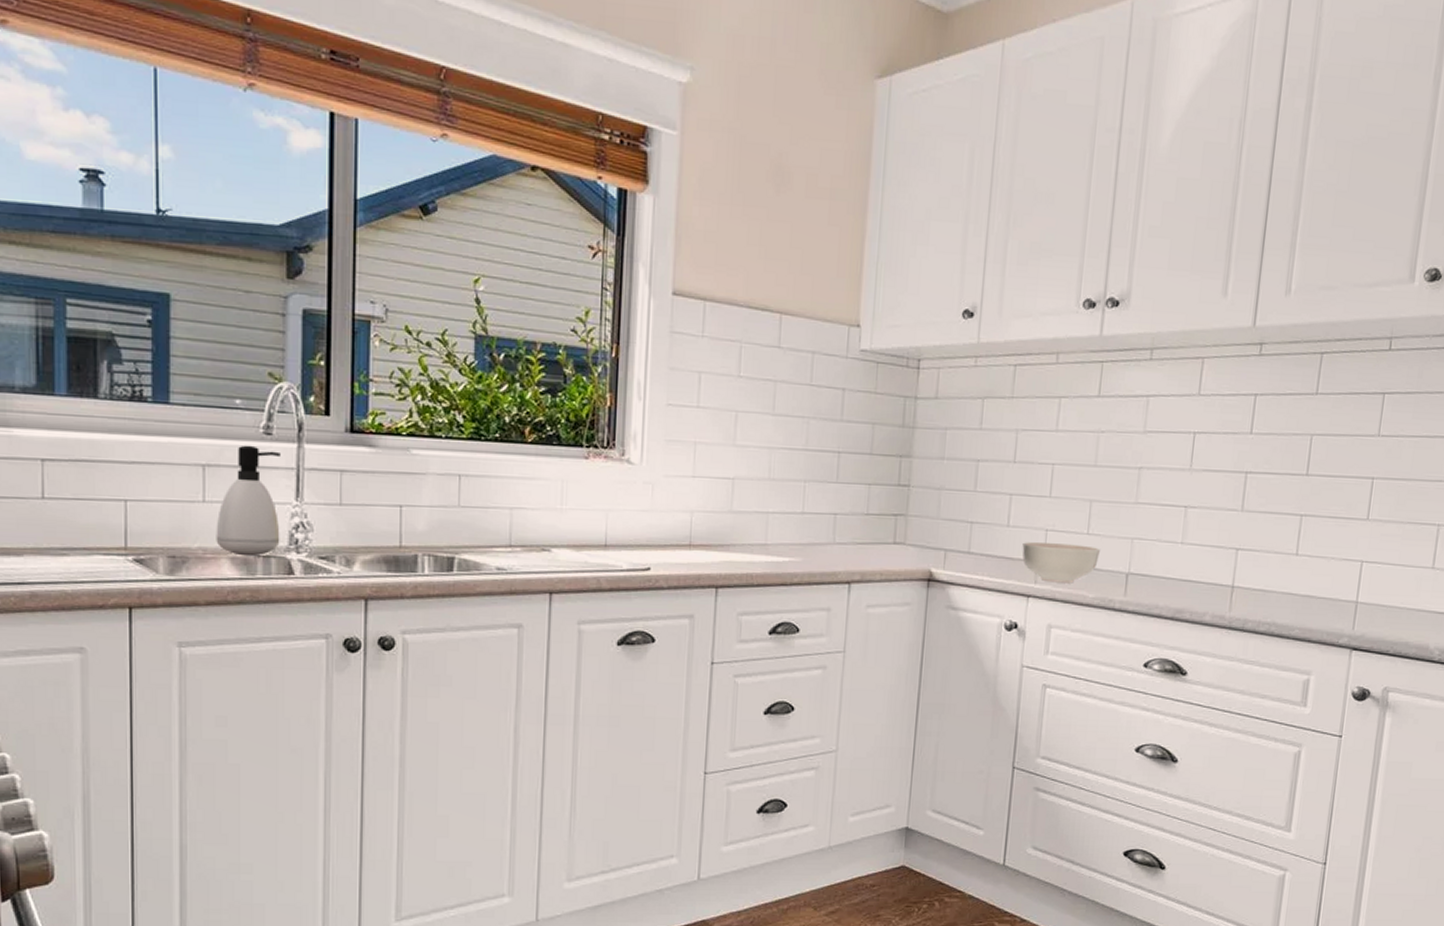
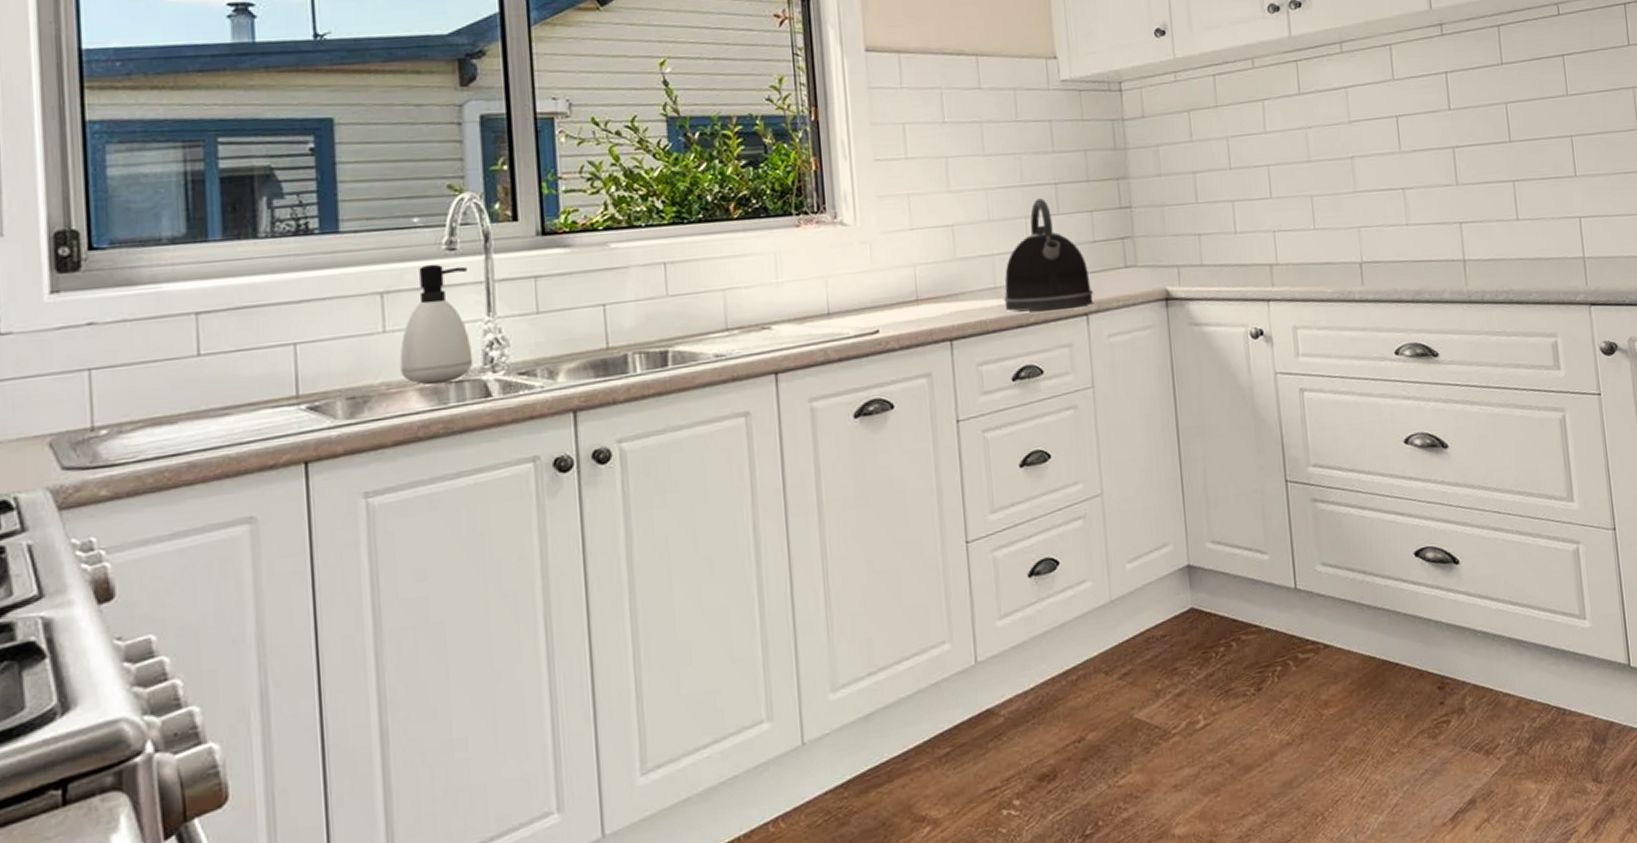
kettle: none [772,464,859,575] -> present [1004,198,1093,312]
bowl: present [1022,542,1101,584] -> none [1253,241,1331,284]

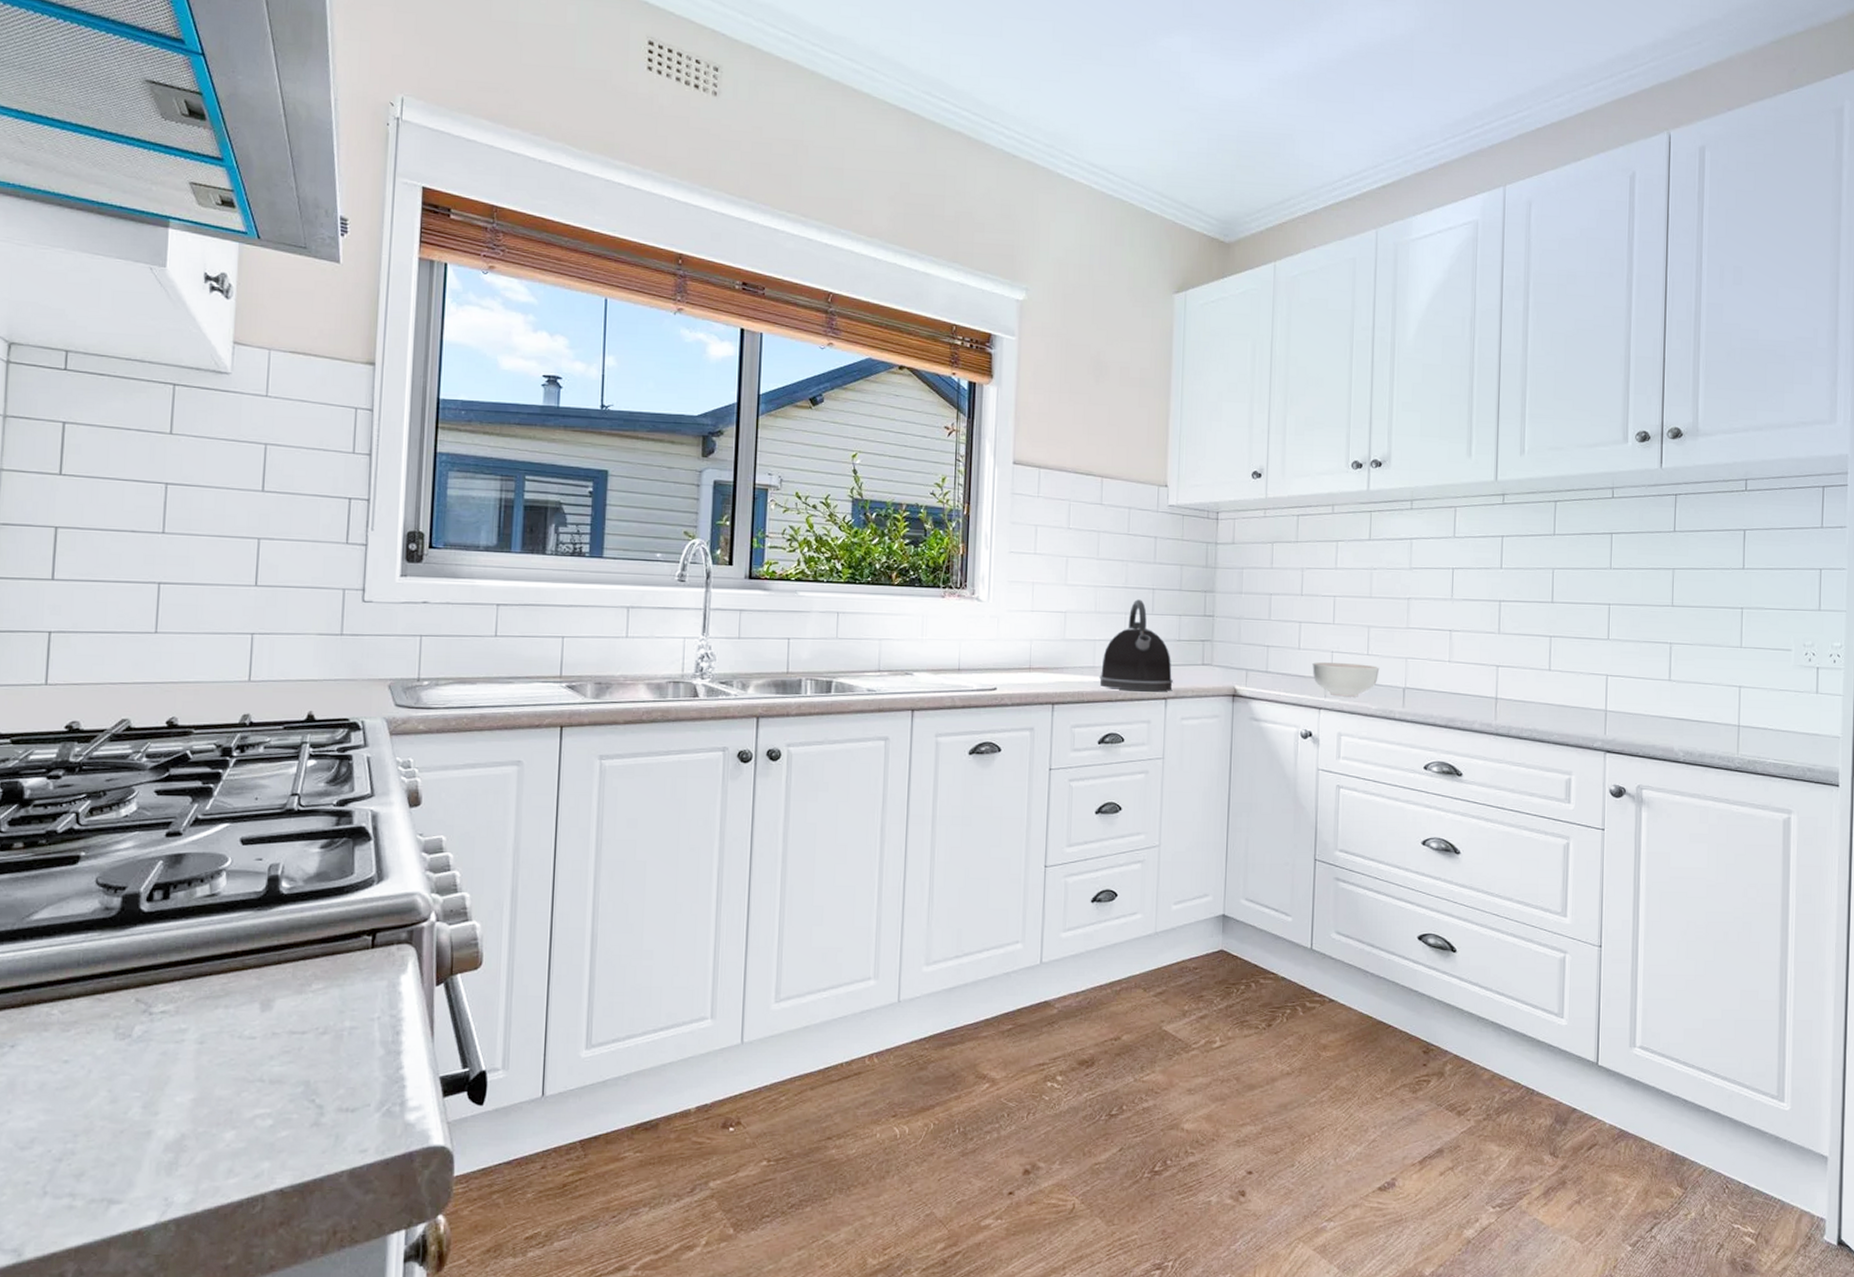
soap dispenser: present [399,264,474,386] -> none [635,590,691,682]
bowl: none [1253,241,1331,284] -> present [1312,662,1380,697]

